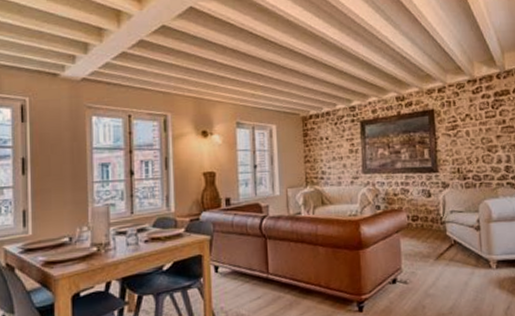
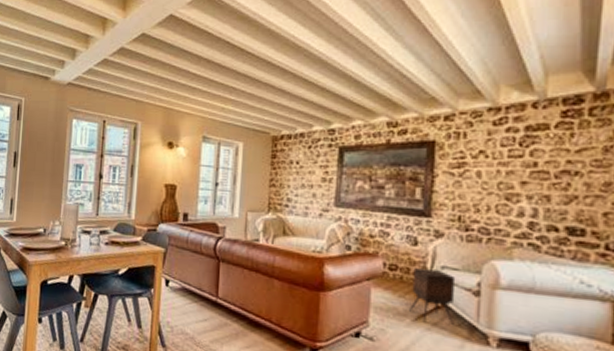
side table: none [430,215,465,260] -> present [409,268,456,325]

